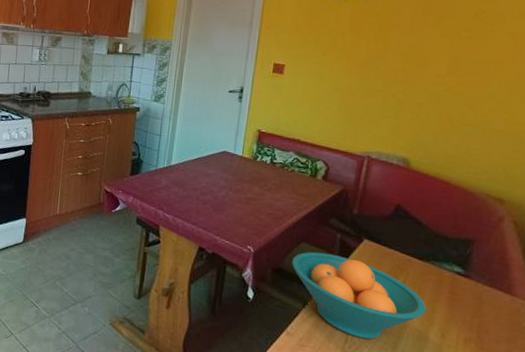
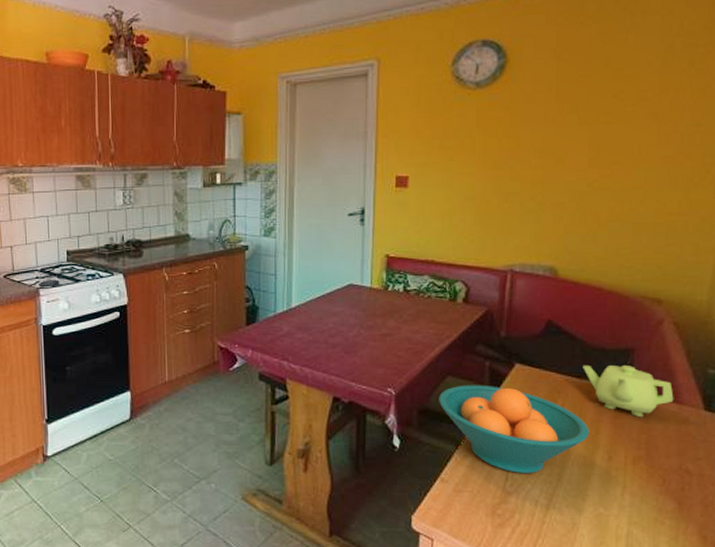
teapot: none [425,248,508,304] -> present [583,365,674,418]

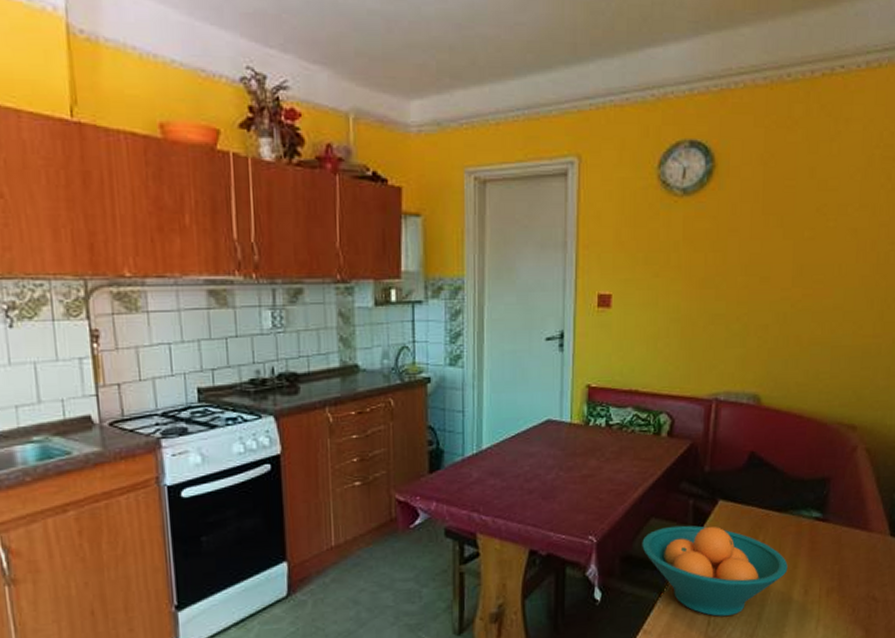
teapot: present [583,365,674,418] -> none [783,495,864,548]

